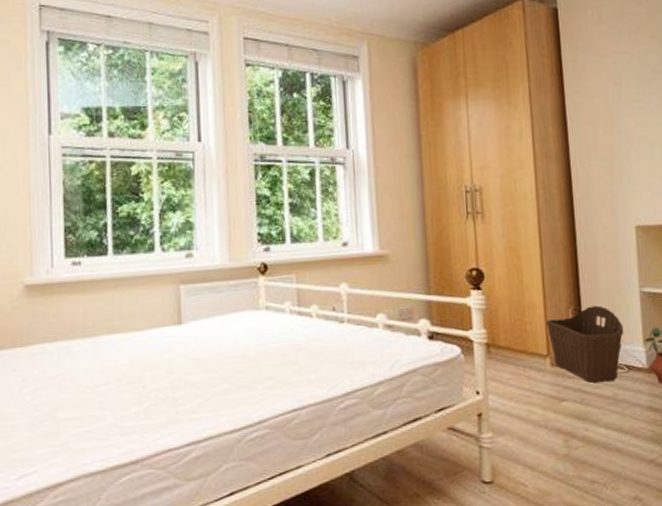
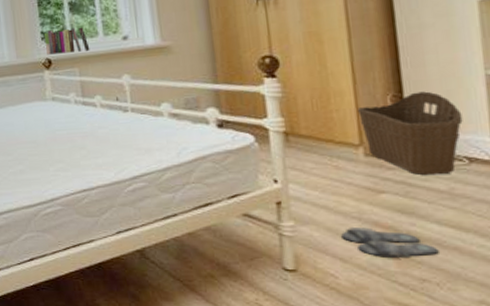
books: none [262,230,309,259] -> present [45,27,90,55]
slippers: none [531,434,605,463] -> present [341,226,439,257]

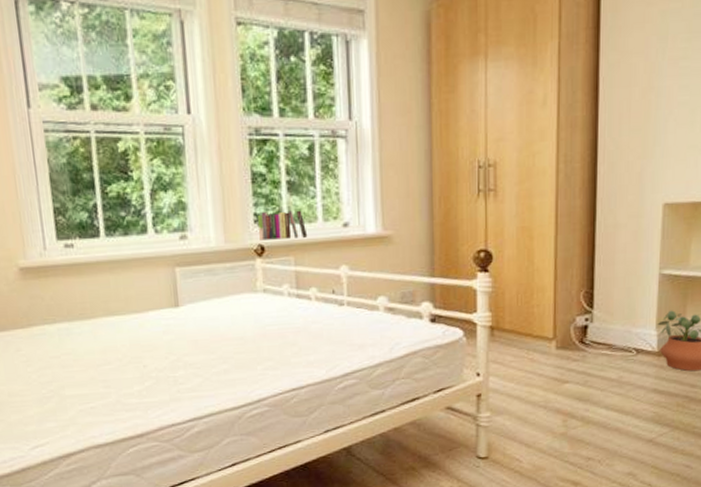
slippers: present [341,226,439,257] -> none [529,414,604,441]
wicker basket: present [356,91,463,176] -> none [554,288,637,366]

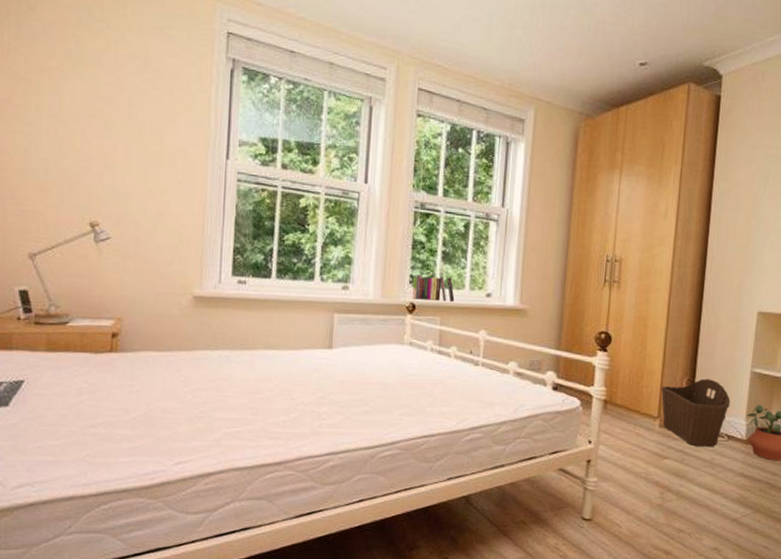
wicker basket: none [554,288,637,366] -> present [661,378,731,447]

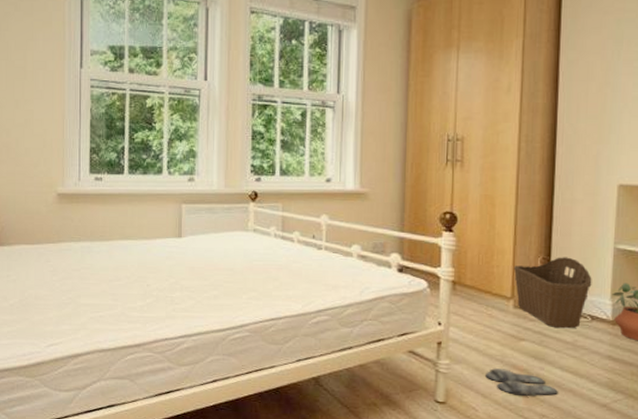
books: present [412,275,455,302] -> none [254,164,295,188]
slippers: none [630,484,695,512] -> present [486,367,558,396]

